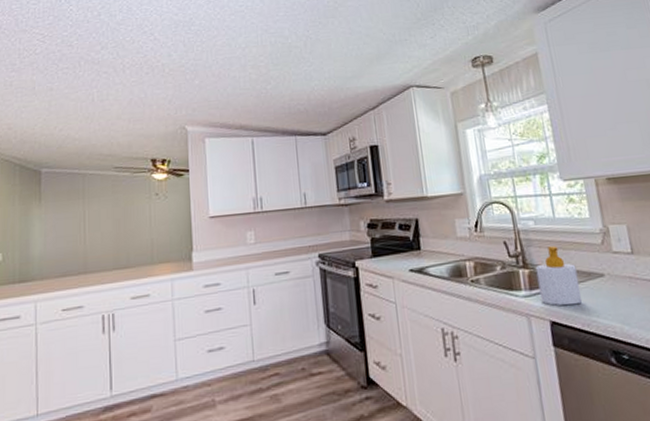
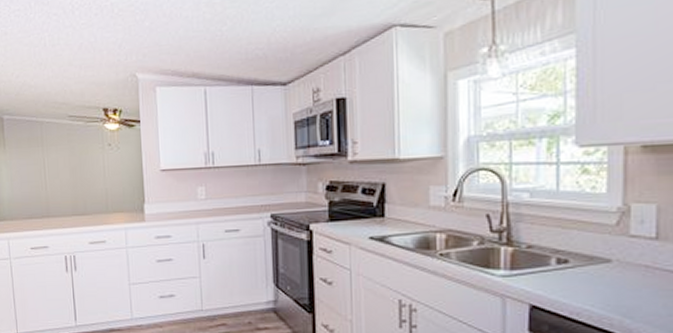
soap bottle: present [535,246,583,306] -> none [522,223,576,291]

